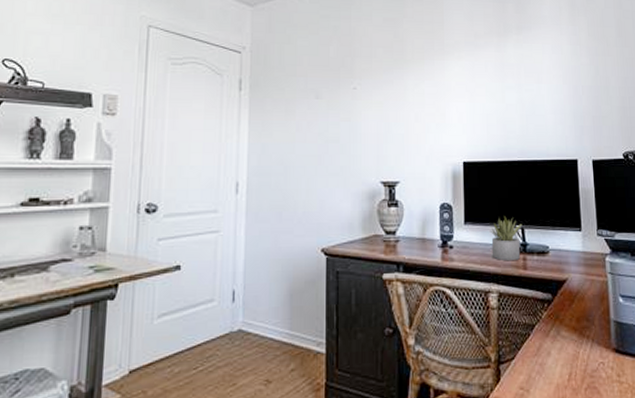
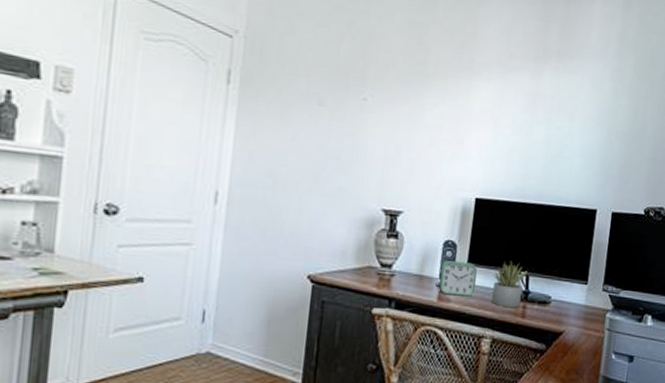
alarm clock: none [441,222,476,254] -> present [439,261,478,297]

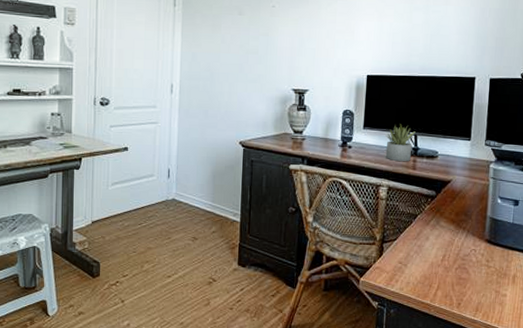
alarm clock: present [439,261,478,297] -> none [341,126,373,154]

